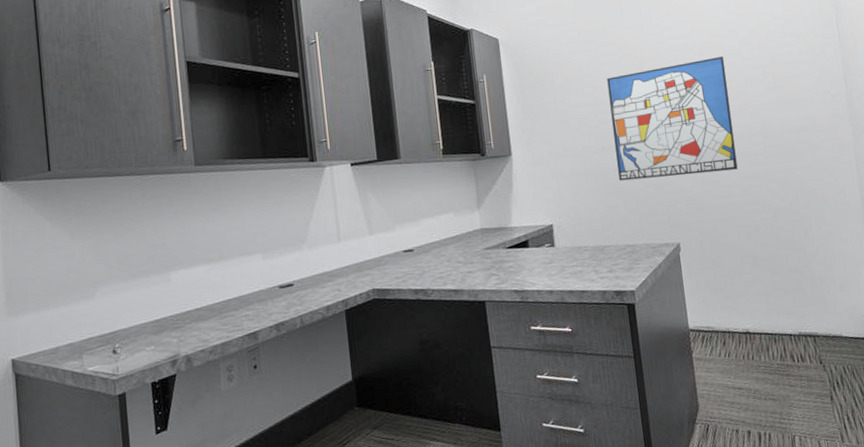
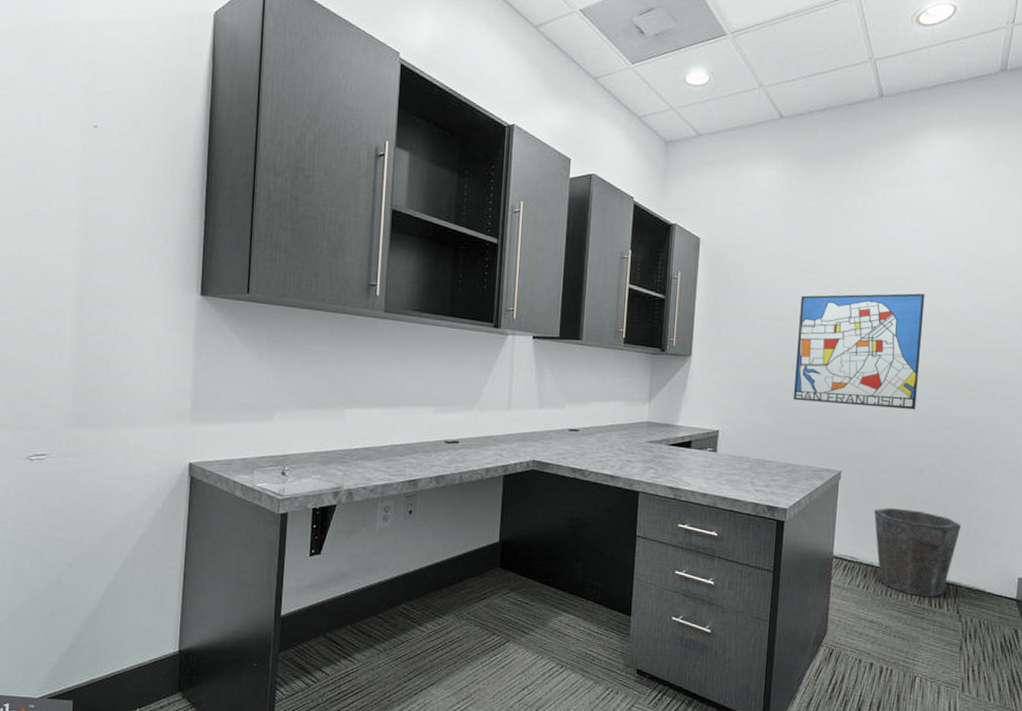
waste bin: none [719,268,806,354] -> present [873,507,962,598]

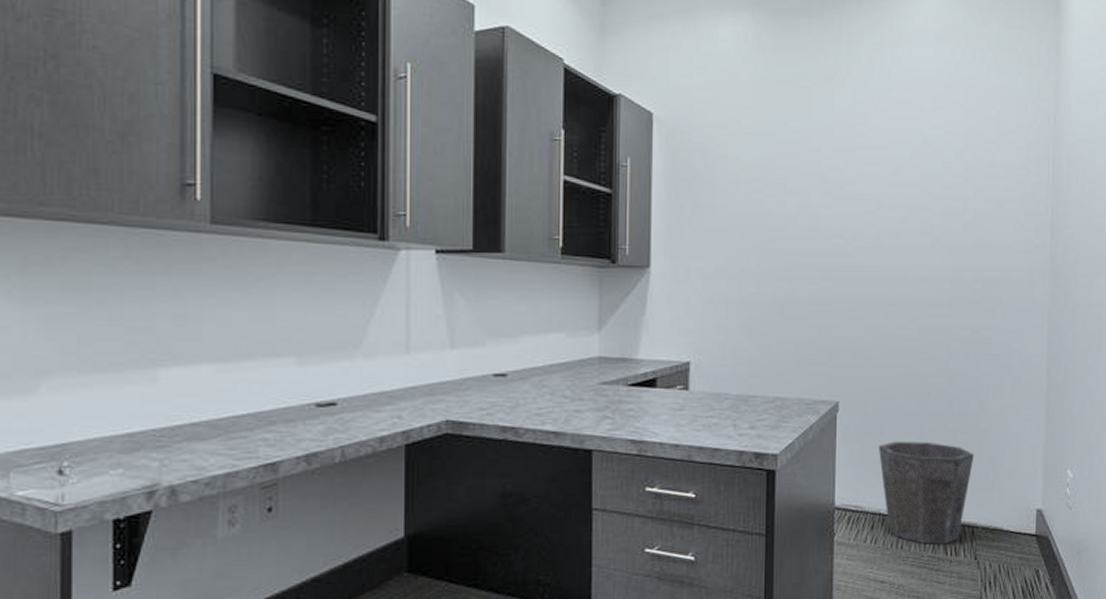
wall art: present [793,293,925,409] -> none [777,178,922,320]

